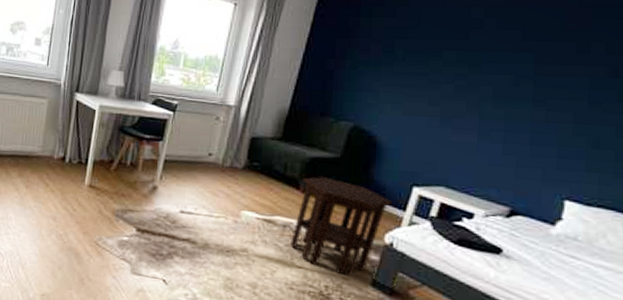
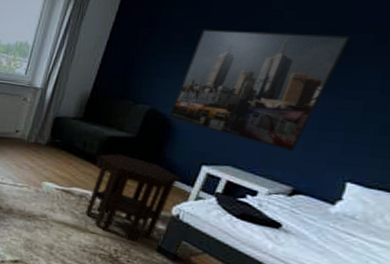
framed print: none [374,39,554,168] -> present [169,29,352,151]

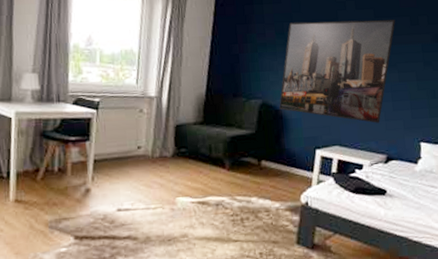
side table: present [85,154,182,242] -> none [224,152,303,240]

